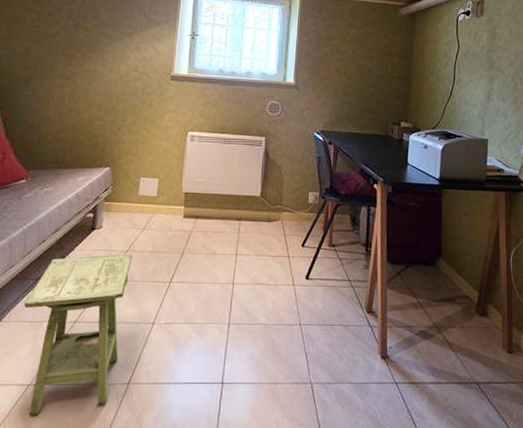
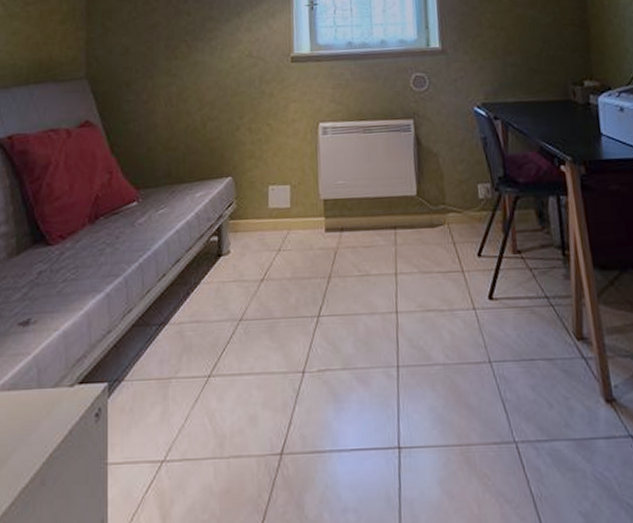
side table: present [23,254,133,416] -> none [147,283,270,502]

